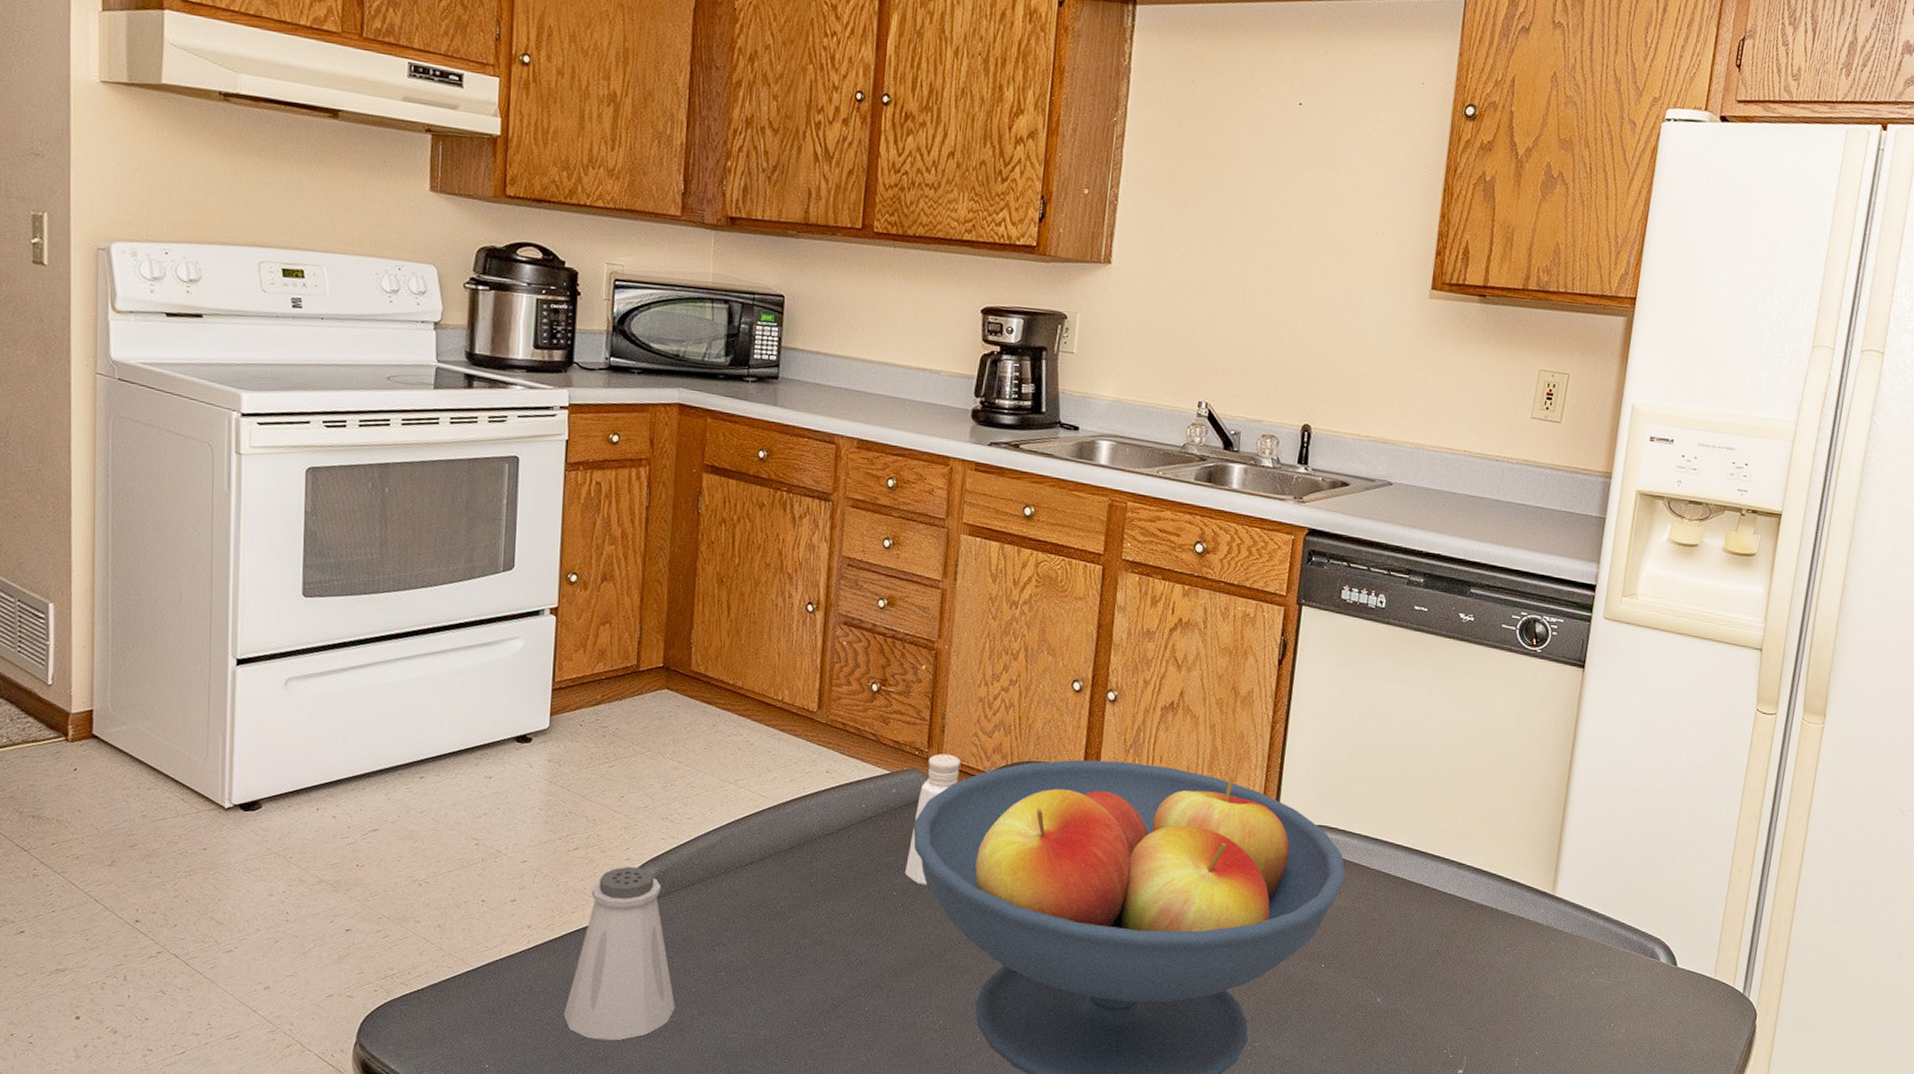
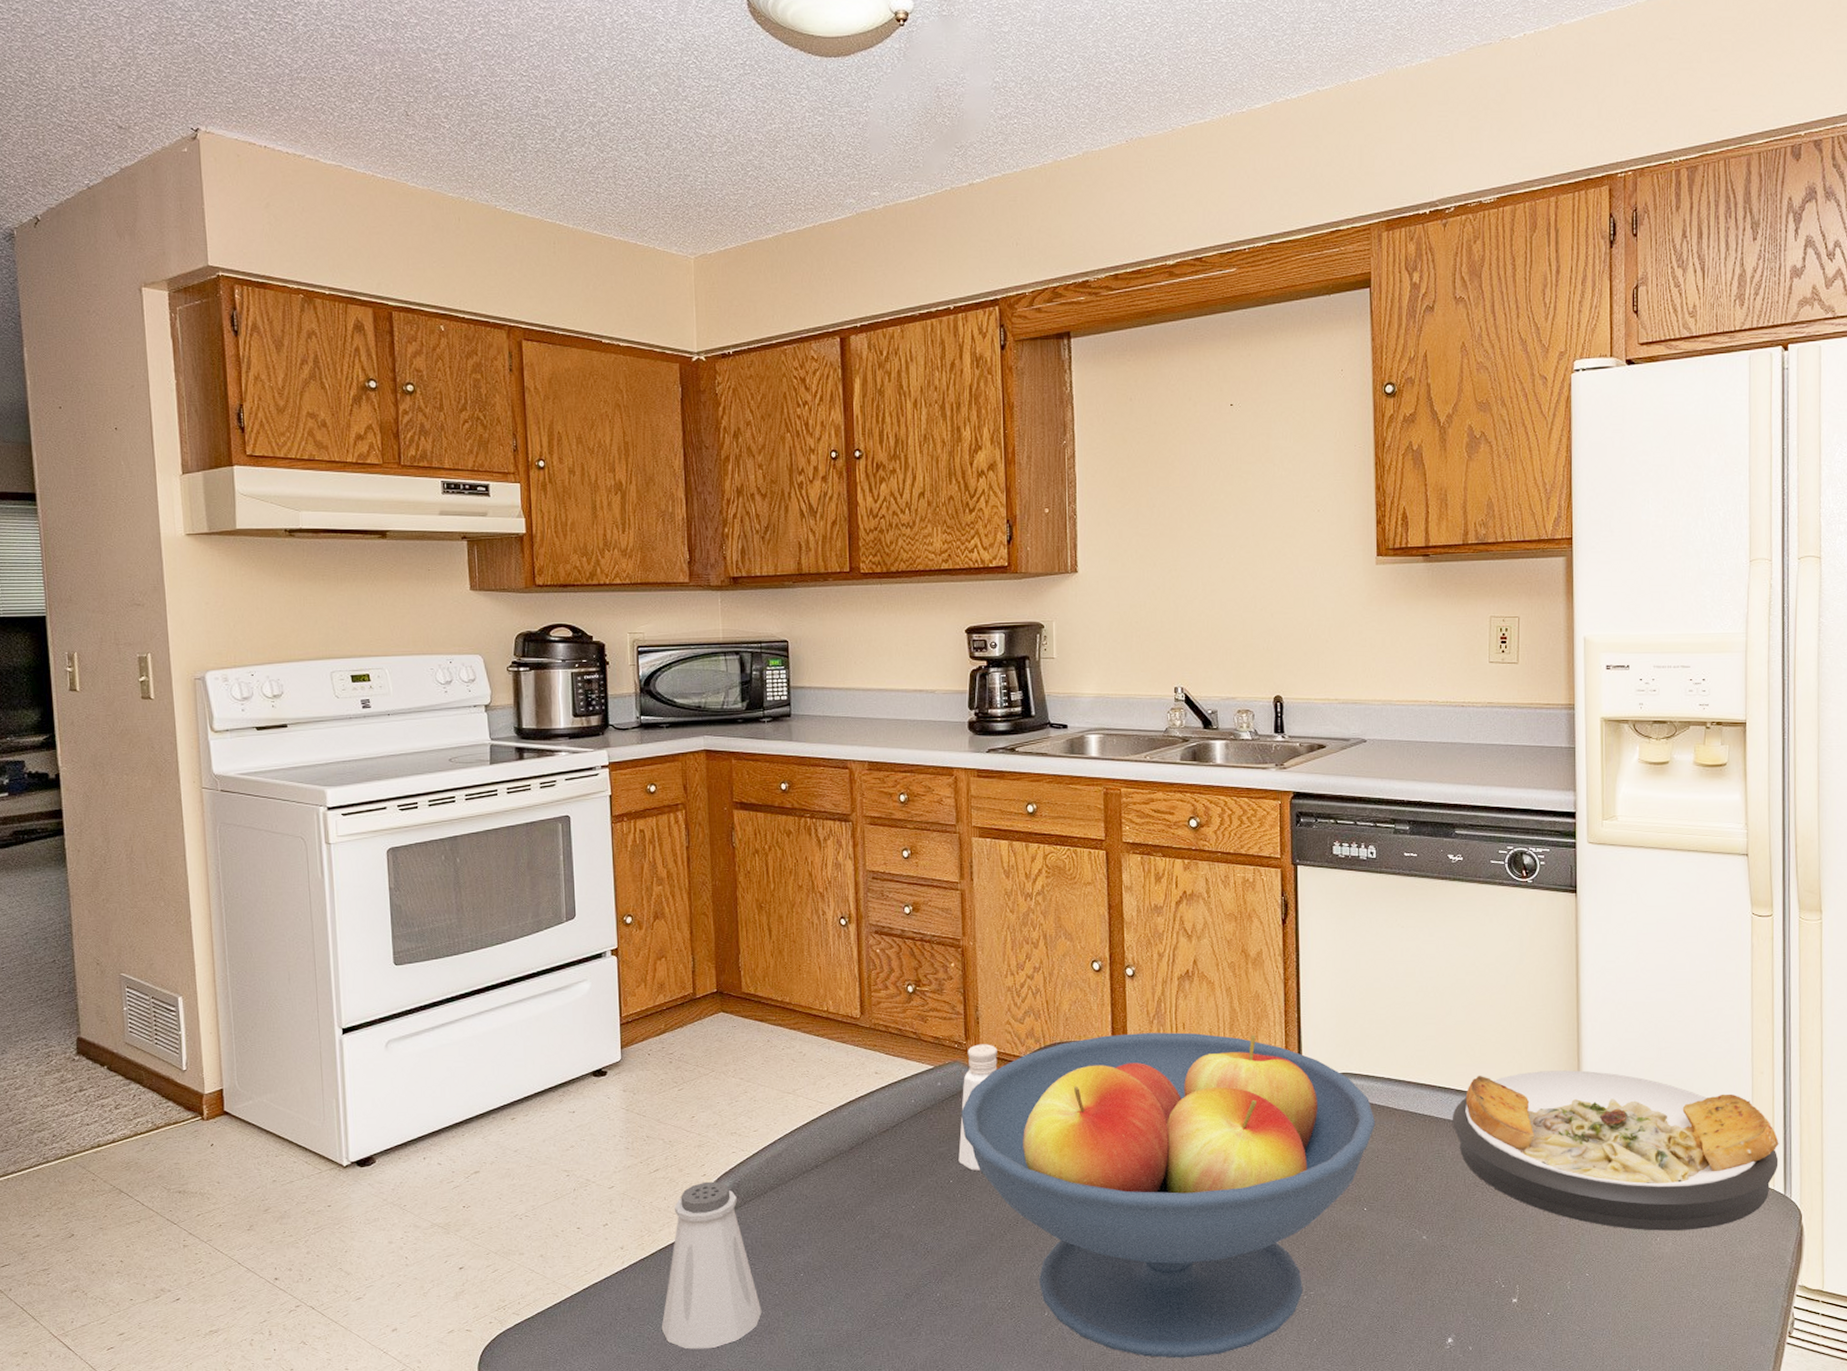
plate: none [1423,842,1746,1020] -> present [1452,1070,1779,1231]

